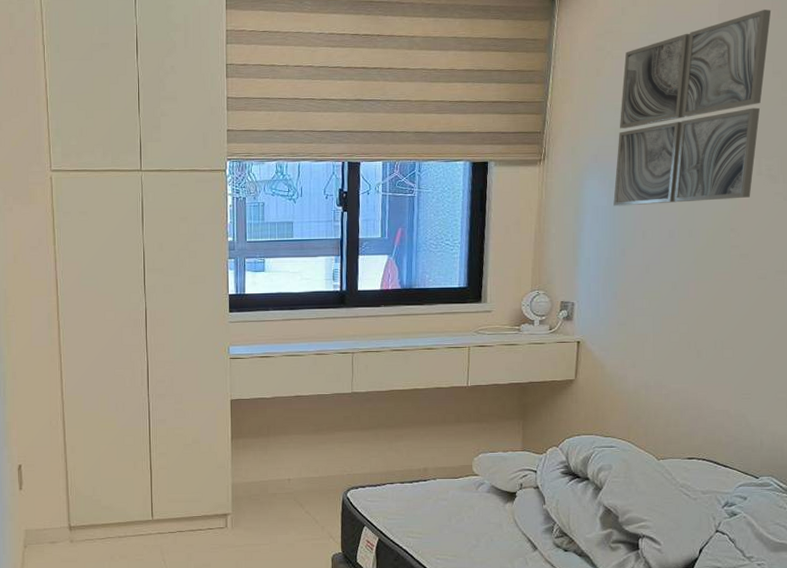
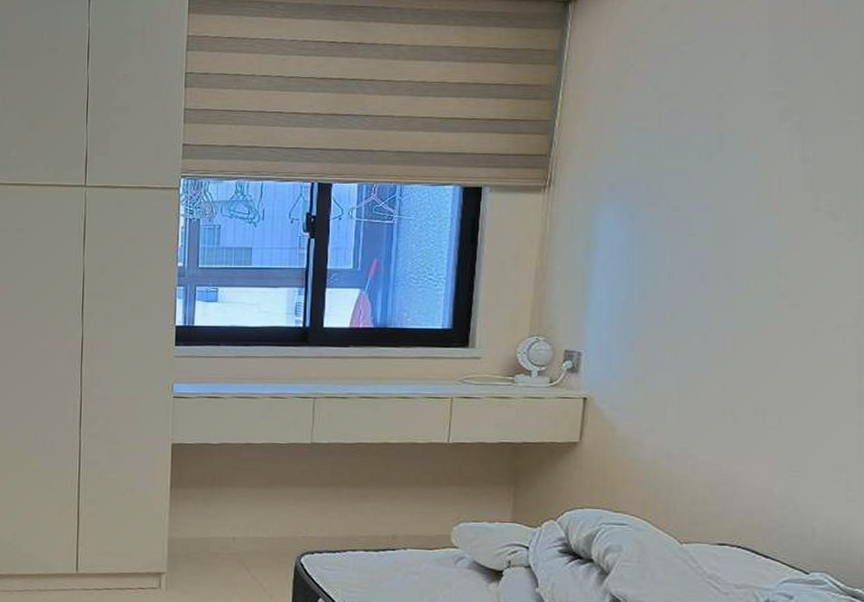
wall art: present [613,9,772,207] -> none [633,19,836,243]

